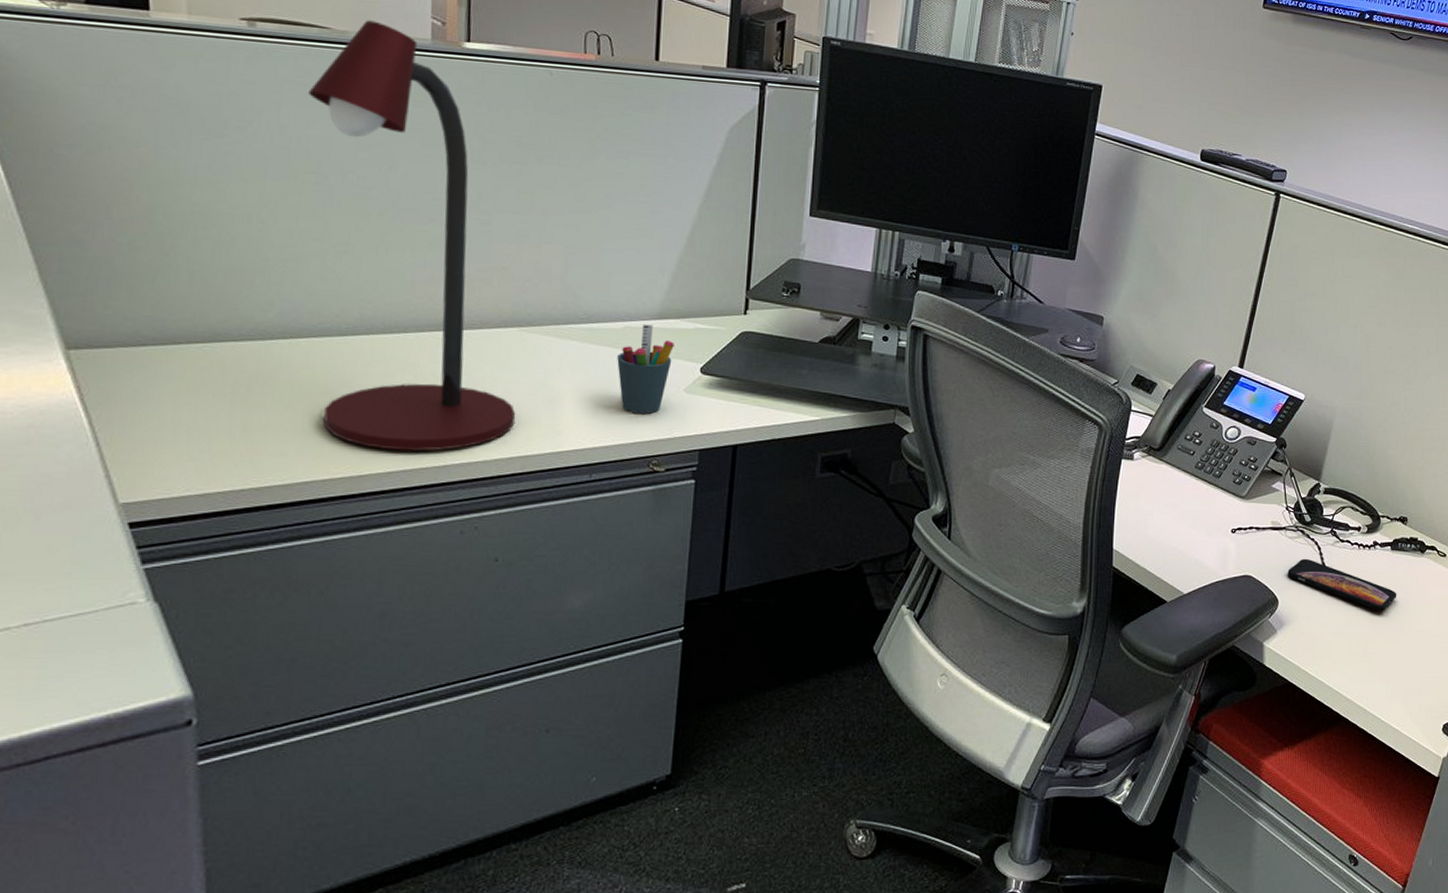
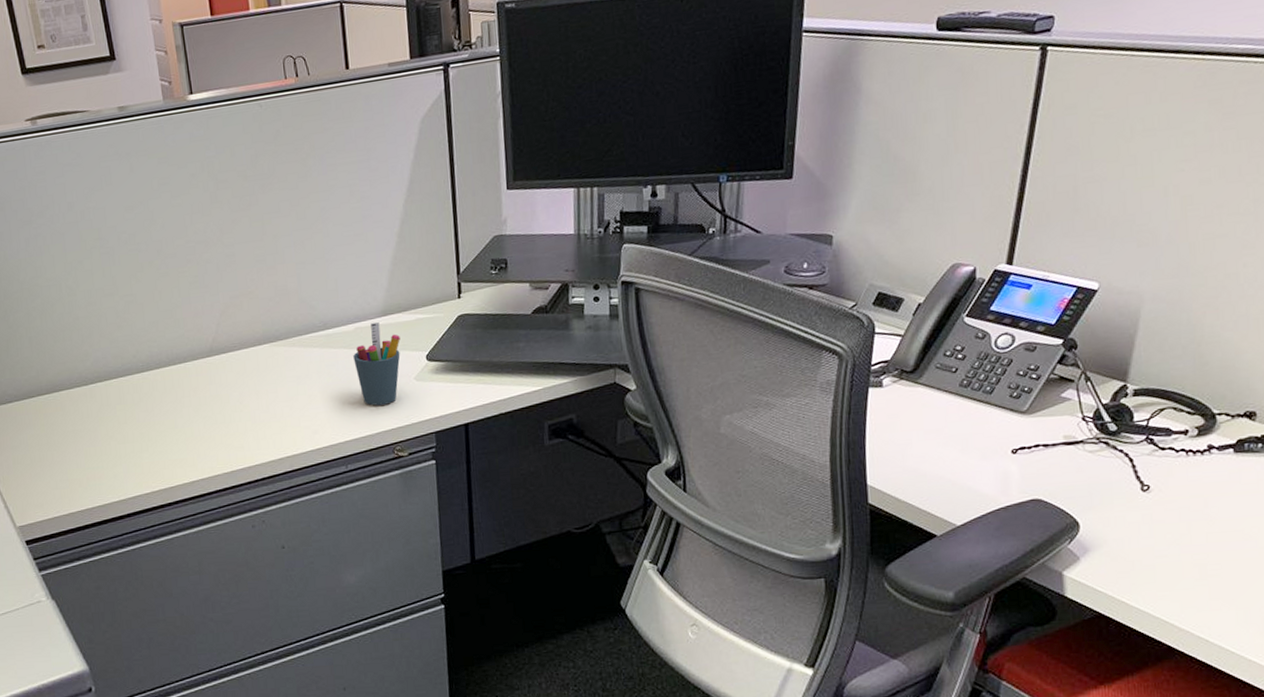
desk lamp: present [308,20,516,451] -> none [82,95,280,463]
smartphone: present [1287,558,1397,611] -> none [1089,473,1246,527]

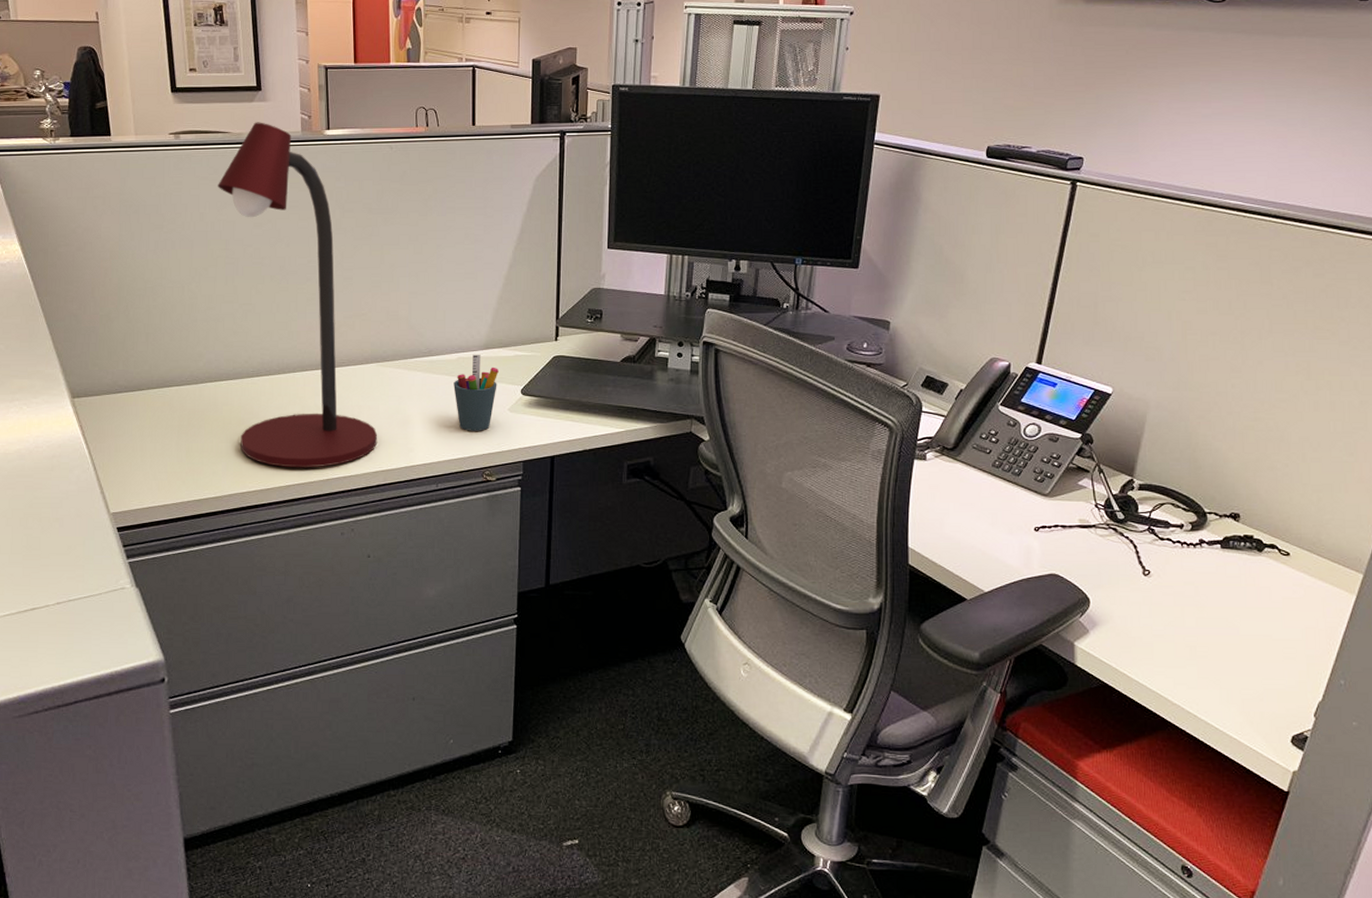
desk lamp: none [82,95,280,463] -> present [218,122,378,468]

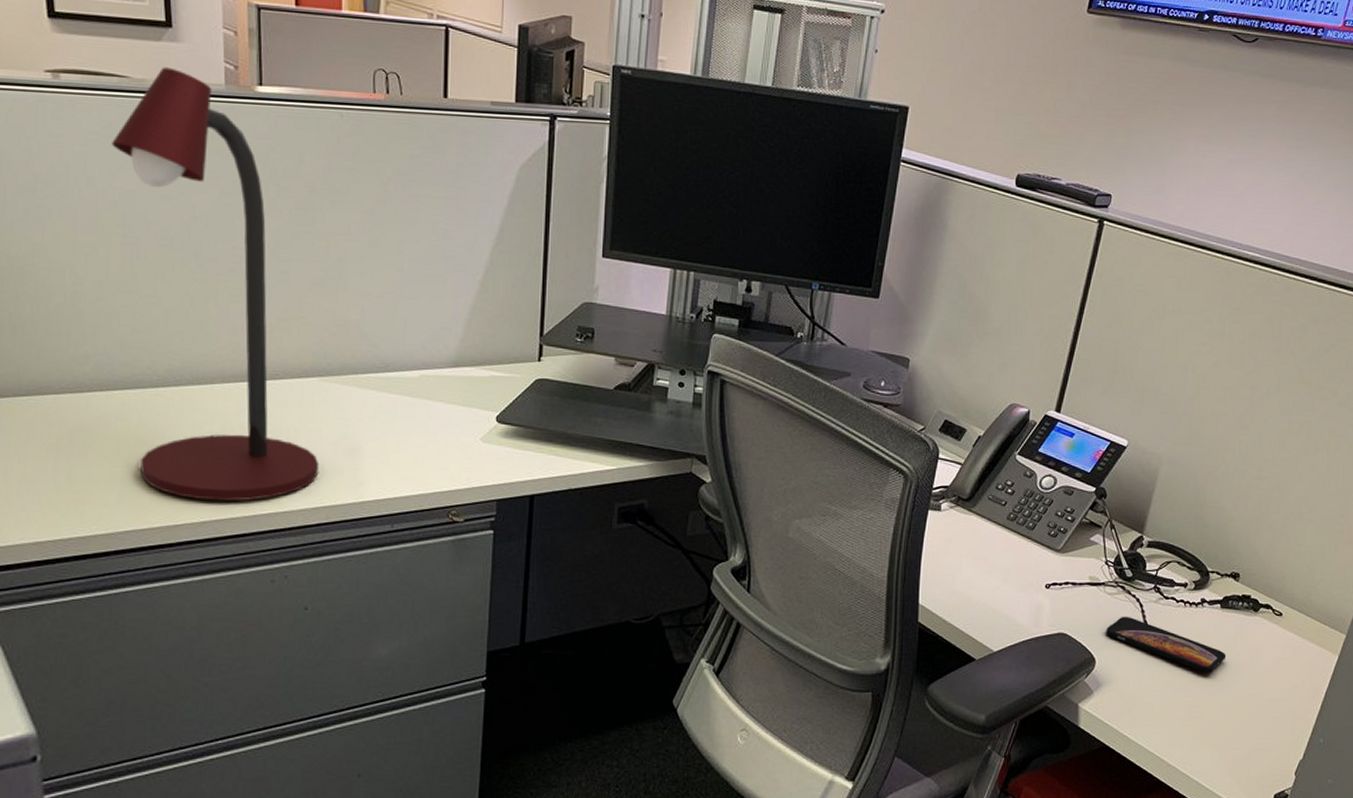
pen holder: present [453,355,499,431] -> none [414,373,470,463]
smartphone: none [1099,557,1230,613] -> present [1106,616,1226,673]

